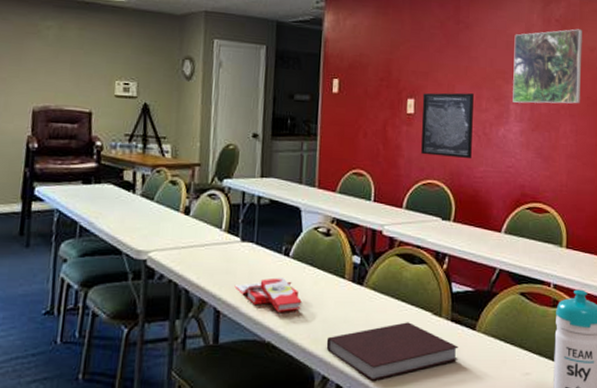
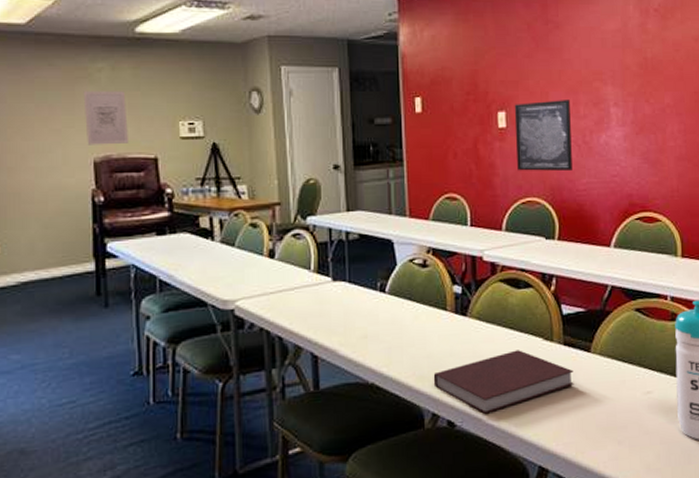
wall art: none [28,45,70,97] -> present [83,91,130,145]
book: present [234,277,302,312] -> none [330,315,403,351]
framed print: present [513,29,582,104] -> none [610,17,687,105]

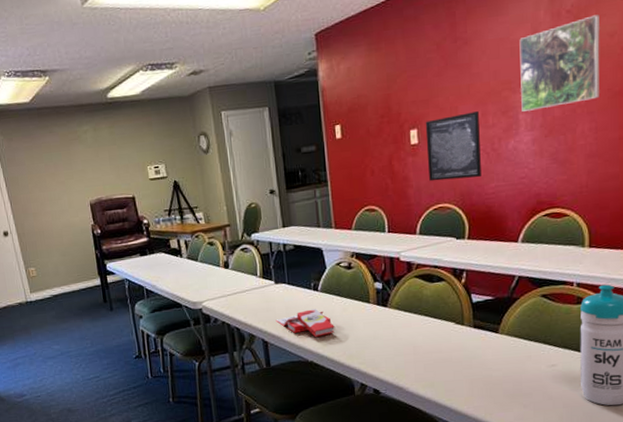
wall art: present [83,91,130,145] -> none [76,147,113,192]
book: none [330,315,403,351] -> present [276,309,335,337]
notebook: present [433,350,574,414] -> none [360,333,483,384]
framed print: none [610,17,687,105] -> present [519,14,600,112]

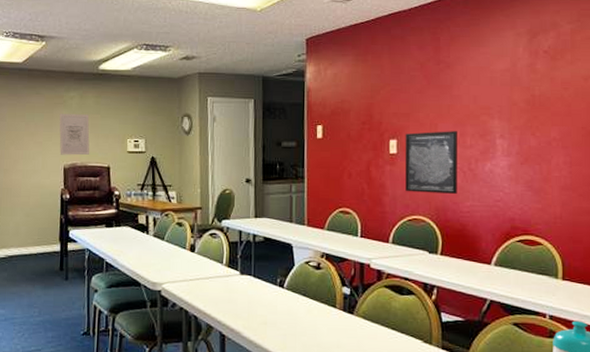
wall art: none [76,147,113,192] -> present [59,114,90,156]
book: present [276,309,335,337] -> none [236,306,297,337]
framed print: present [519,14,600,112] -> none [499,58,575,138]

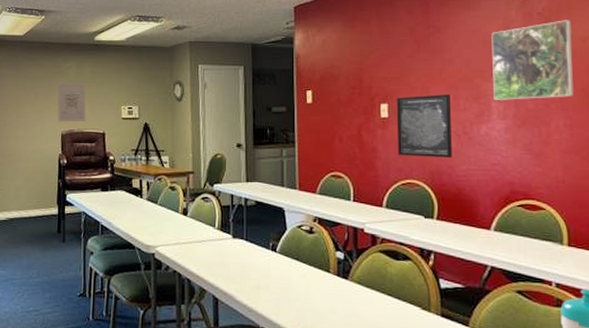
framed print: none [499,58,575,138] -> present [491,20,574,100]

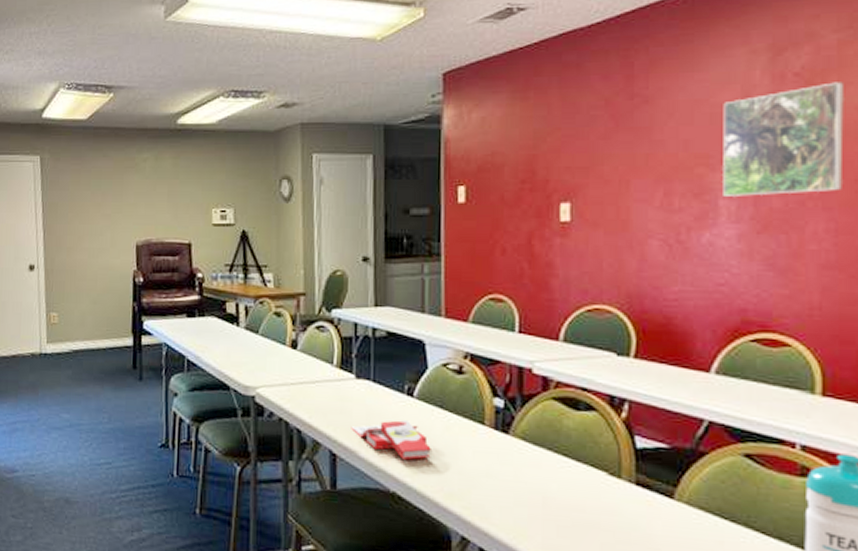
wall art: present [57,83,86,122] -> none [130,180,167,230]
book: none [229,270,290,302] -> present [351,420,431,460]
wall art: present [396,94,452,159] -> none [581,189,660,277]

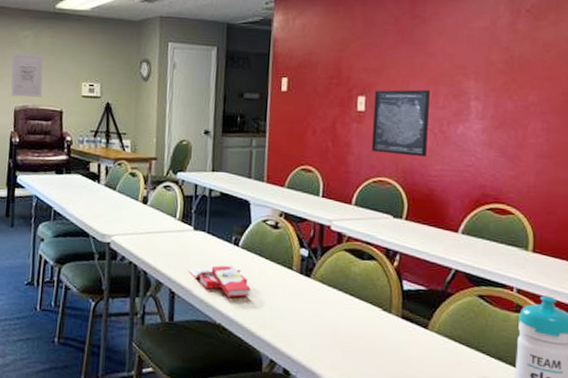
wall art: none [130,180,167,230] -> present [11,53,44,98]
wall art: none [581,189,660,277] -> present [372,89,430,158]
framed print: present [723,82,844,196] -> none [474,19,558,100]

